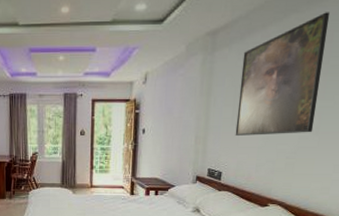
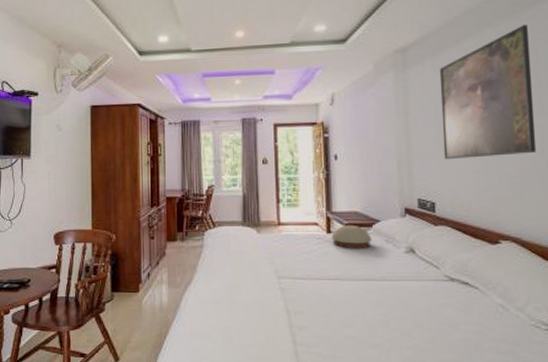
cushion: none [133,188,167,208] -> present [331,225,372,249]

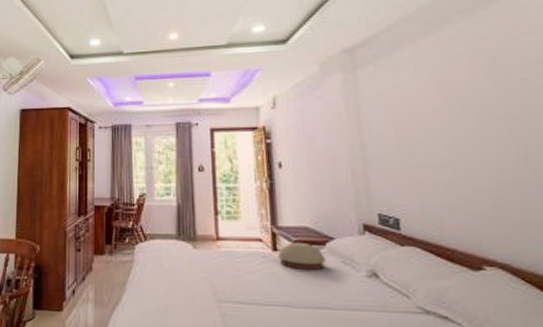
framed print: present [439,24,537,159] -> none [393,21,520,169]

